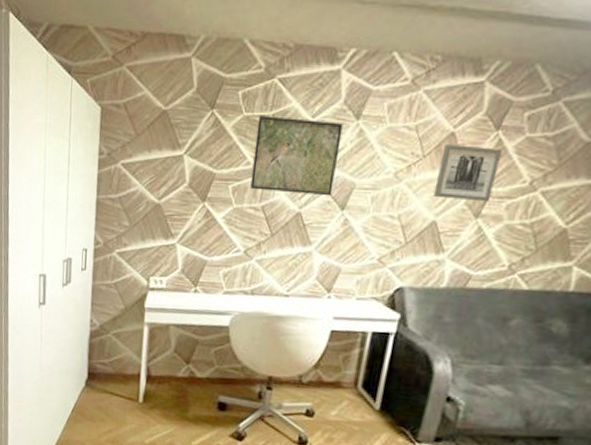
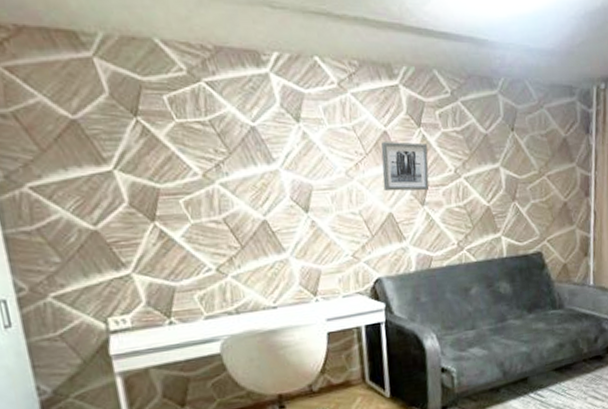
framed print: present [250,115,343,196] -> none [193,121,293,202]

